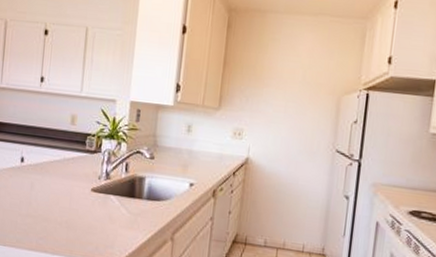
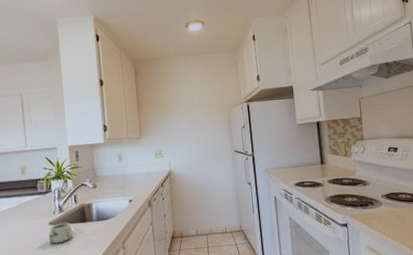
mug: none [88,191,117,216] -> present [48,222,73,244]

